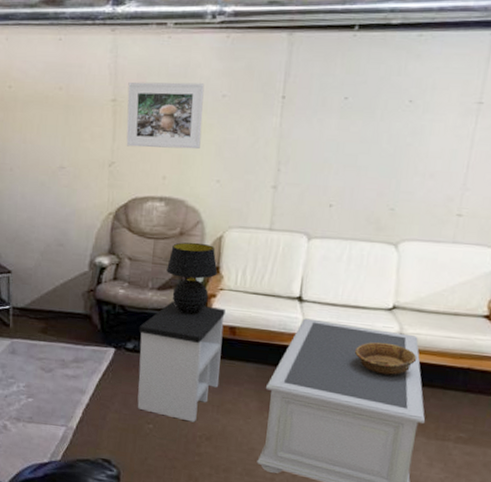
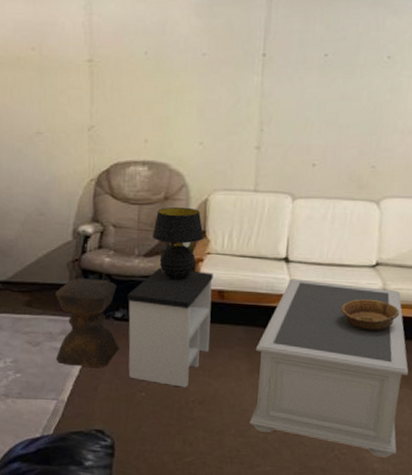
stool: none [68,308,130,398] -> present [55,278,119,368]
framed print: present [126,81,205,150] -> none [104,40,184,111]

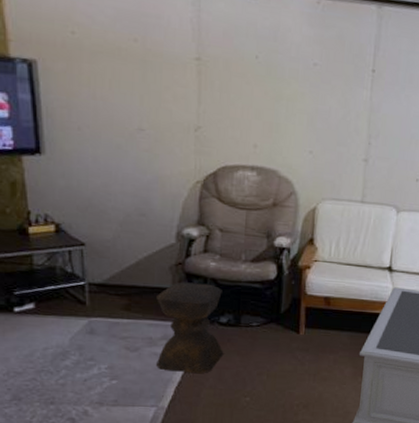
side table: present [126,267,213,388] -> none [232,273,320,392]
table lamp: present [152,206,204,280] -> none [260,213,312,286]

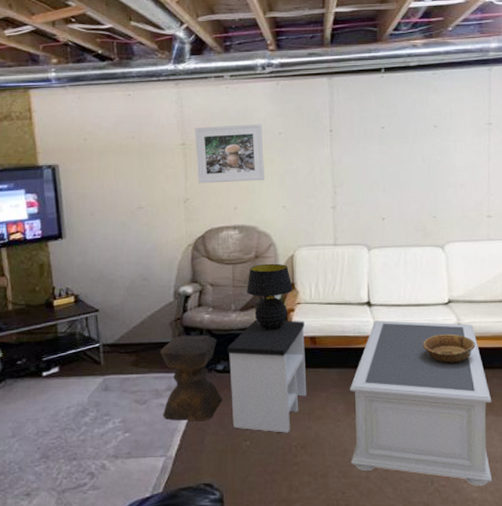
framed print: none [213,40,295,118] -> present [195,124,265,184]
side table: none [232,273,320,392] -> present [226,319,307,433]
table lamp: none [260,213,312,286] -> present [247,263,293,330]

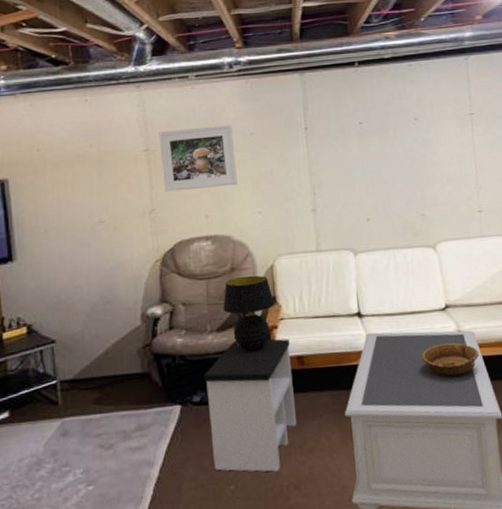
stool: present [160,335,223,421] -> none [127,362,201,466]

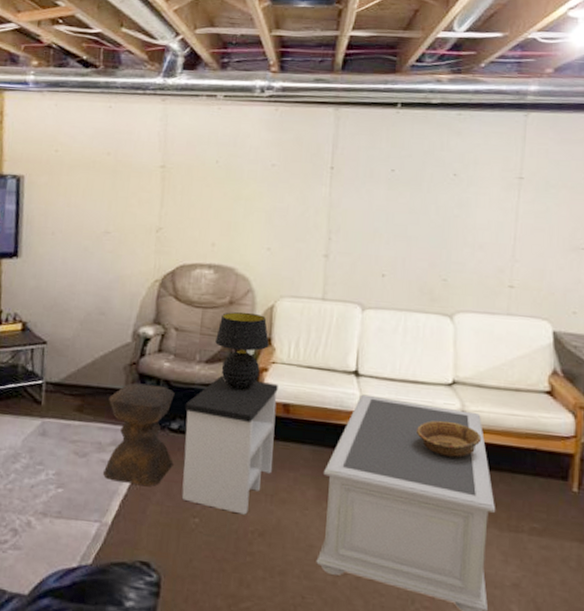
stool: none [127,362,201,466] -> present [103,383,175,487]
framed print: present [159,125,237,192] -> none [174,149,254,217]

